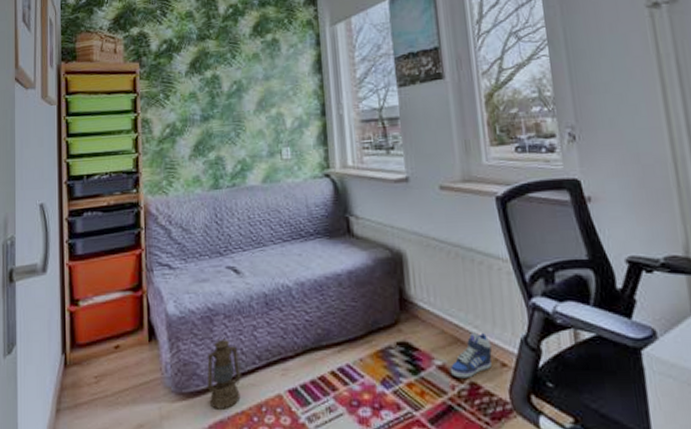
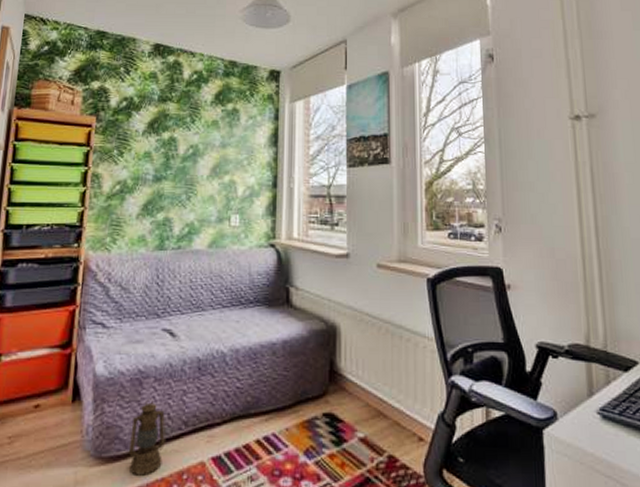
sneaker: present [449,332,492,378] -> none [370,406,411,451]

